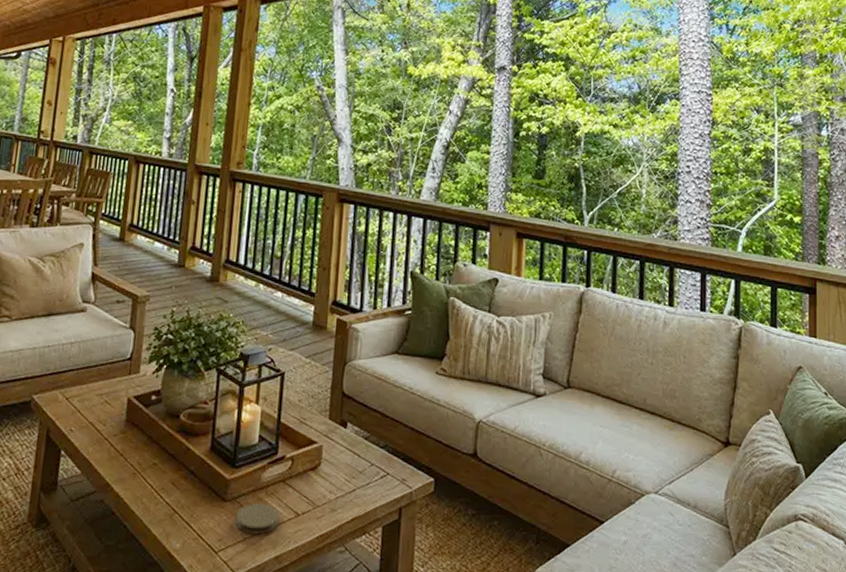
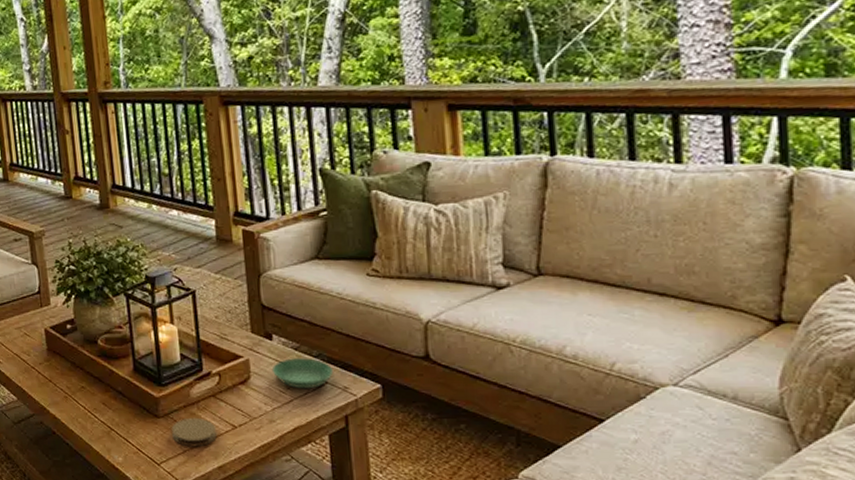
saucer: none [341,446,396,479] -> present [271,357,334,389]

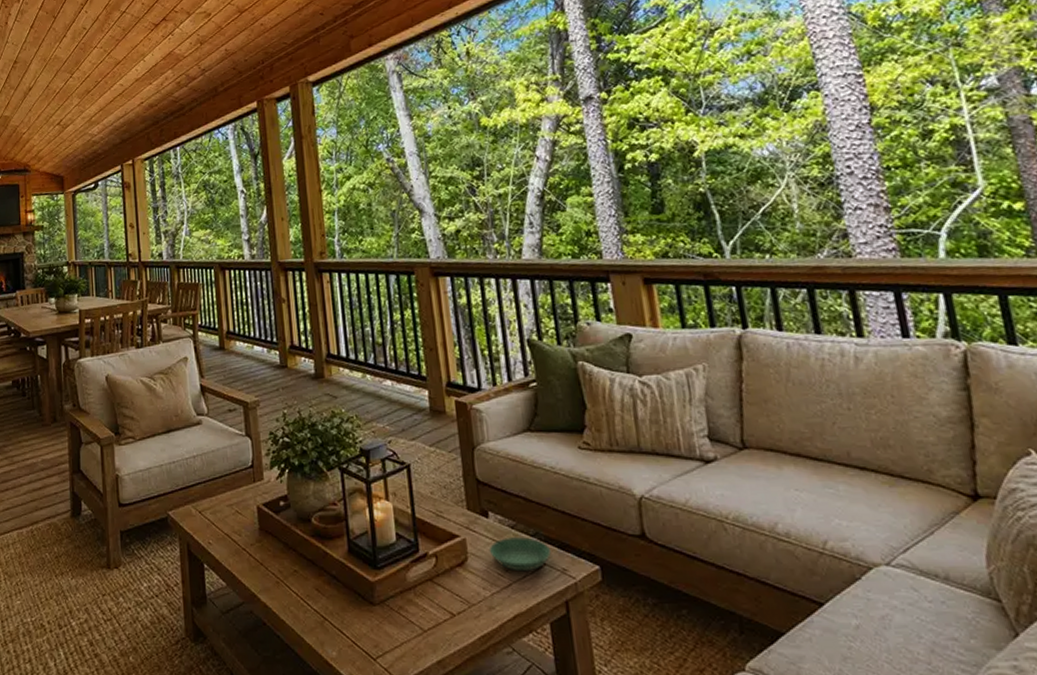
coaster: present [171,417,216,447] -> none [387,604,435,639]

